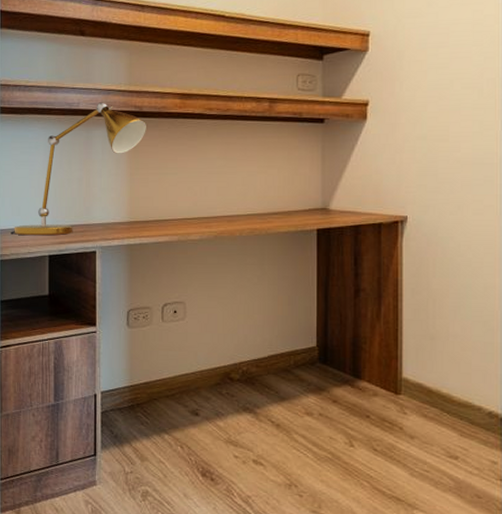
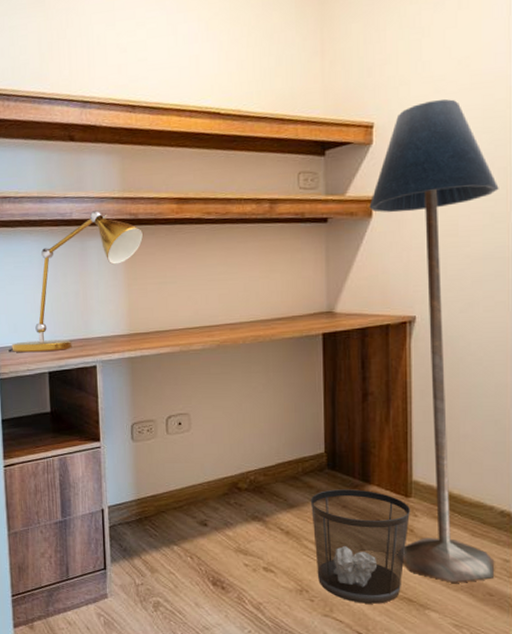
waste bin: none [301,383,401,502] -> present [310,489,411,604]
floor lamp: none [364,13,488,484] -> present [369,99,499,583]

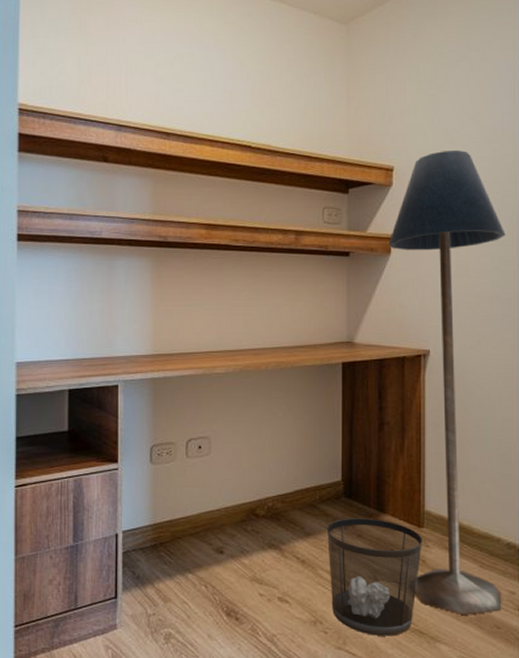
desk lamp: present [8,210,144,353] -> none [28,231,172,369]

